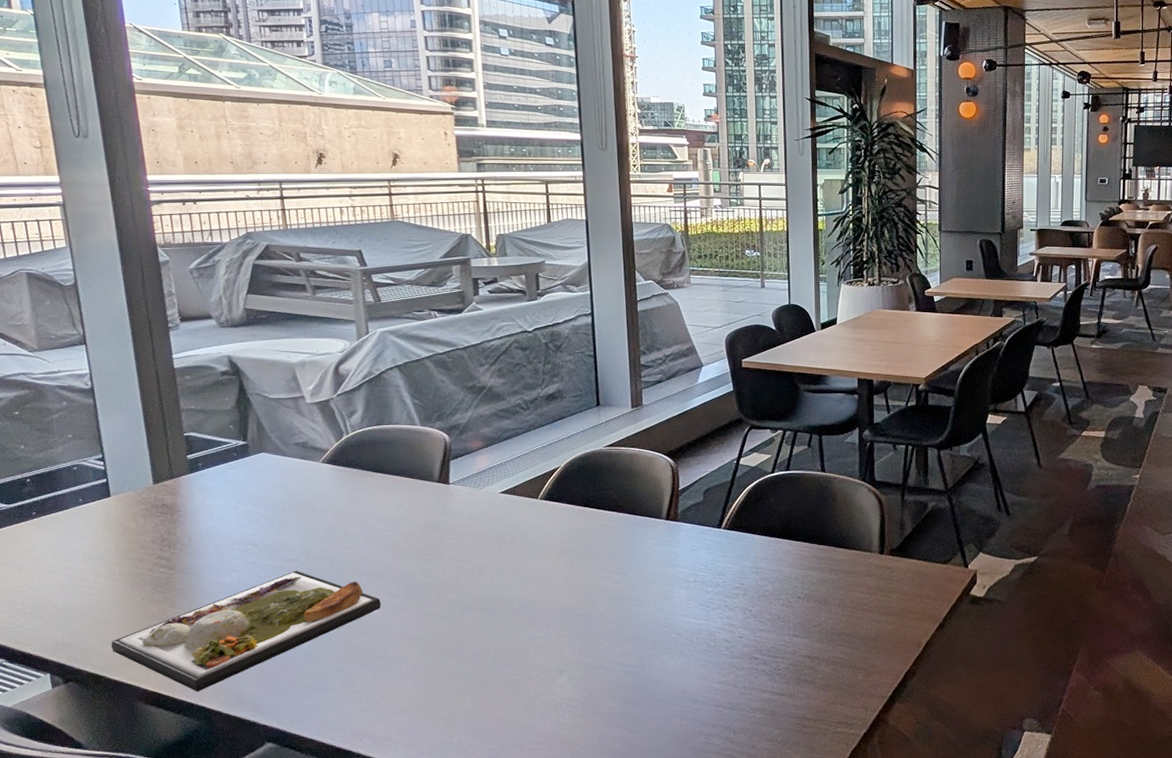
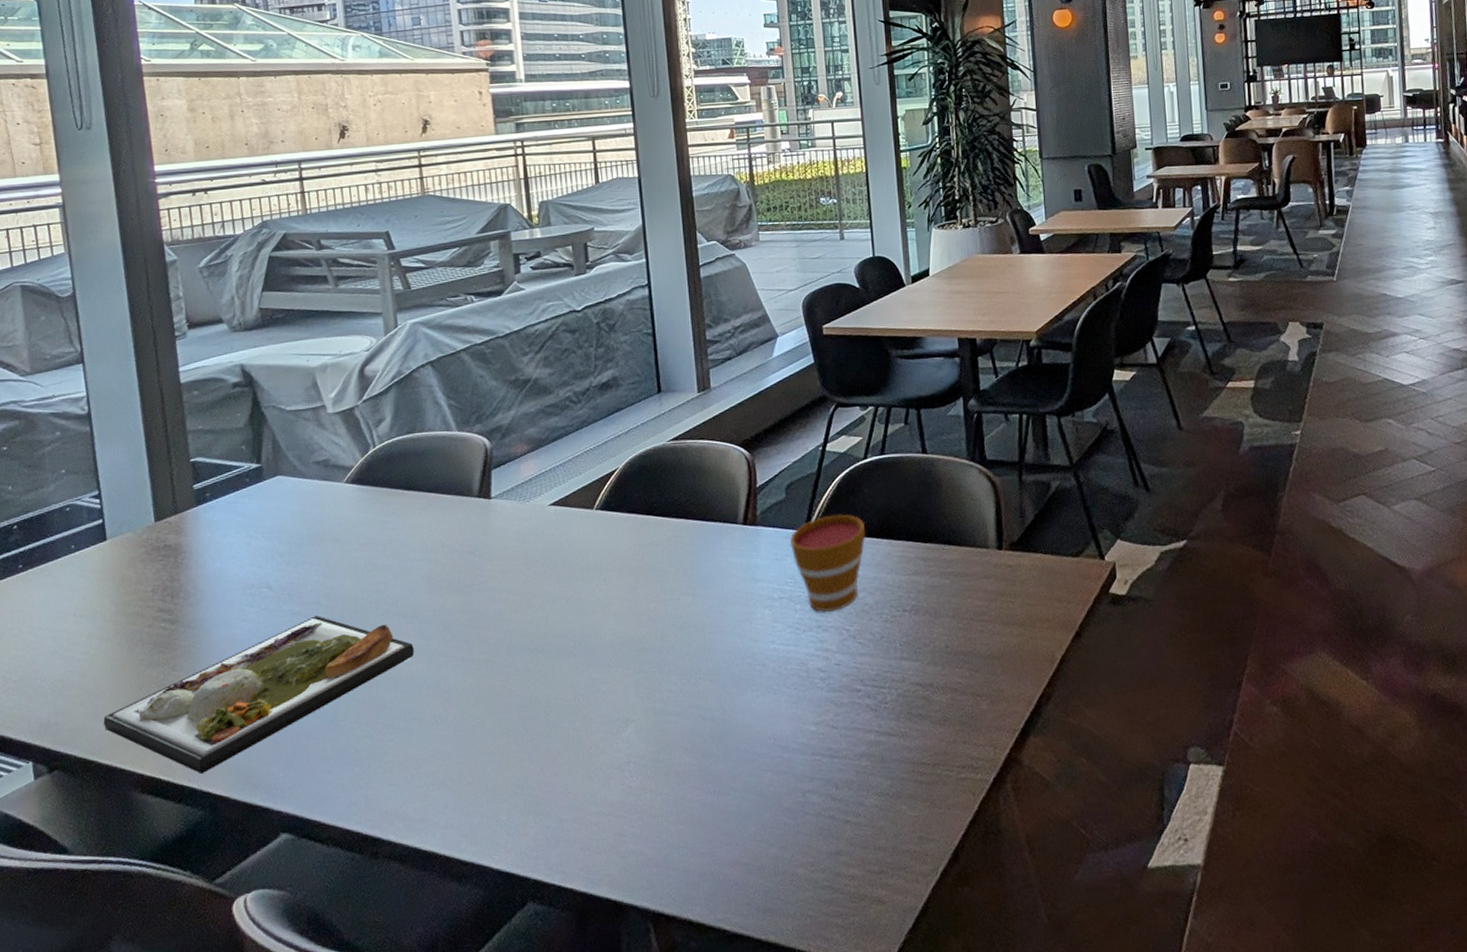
cup: none [704,517,770,596] -> present [789,514,866,613]

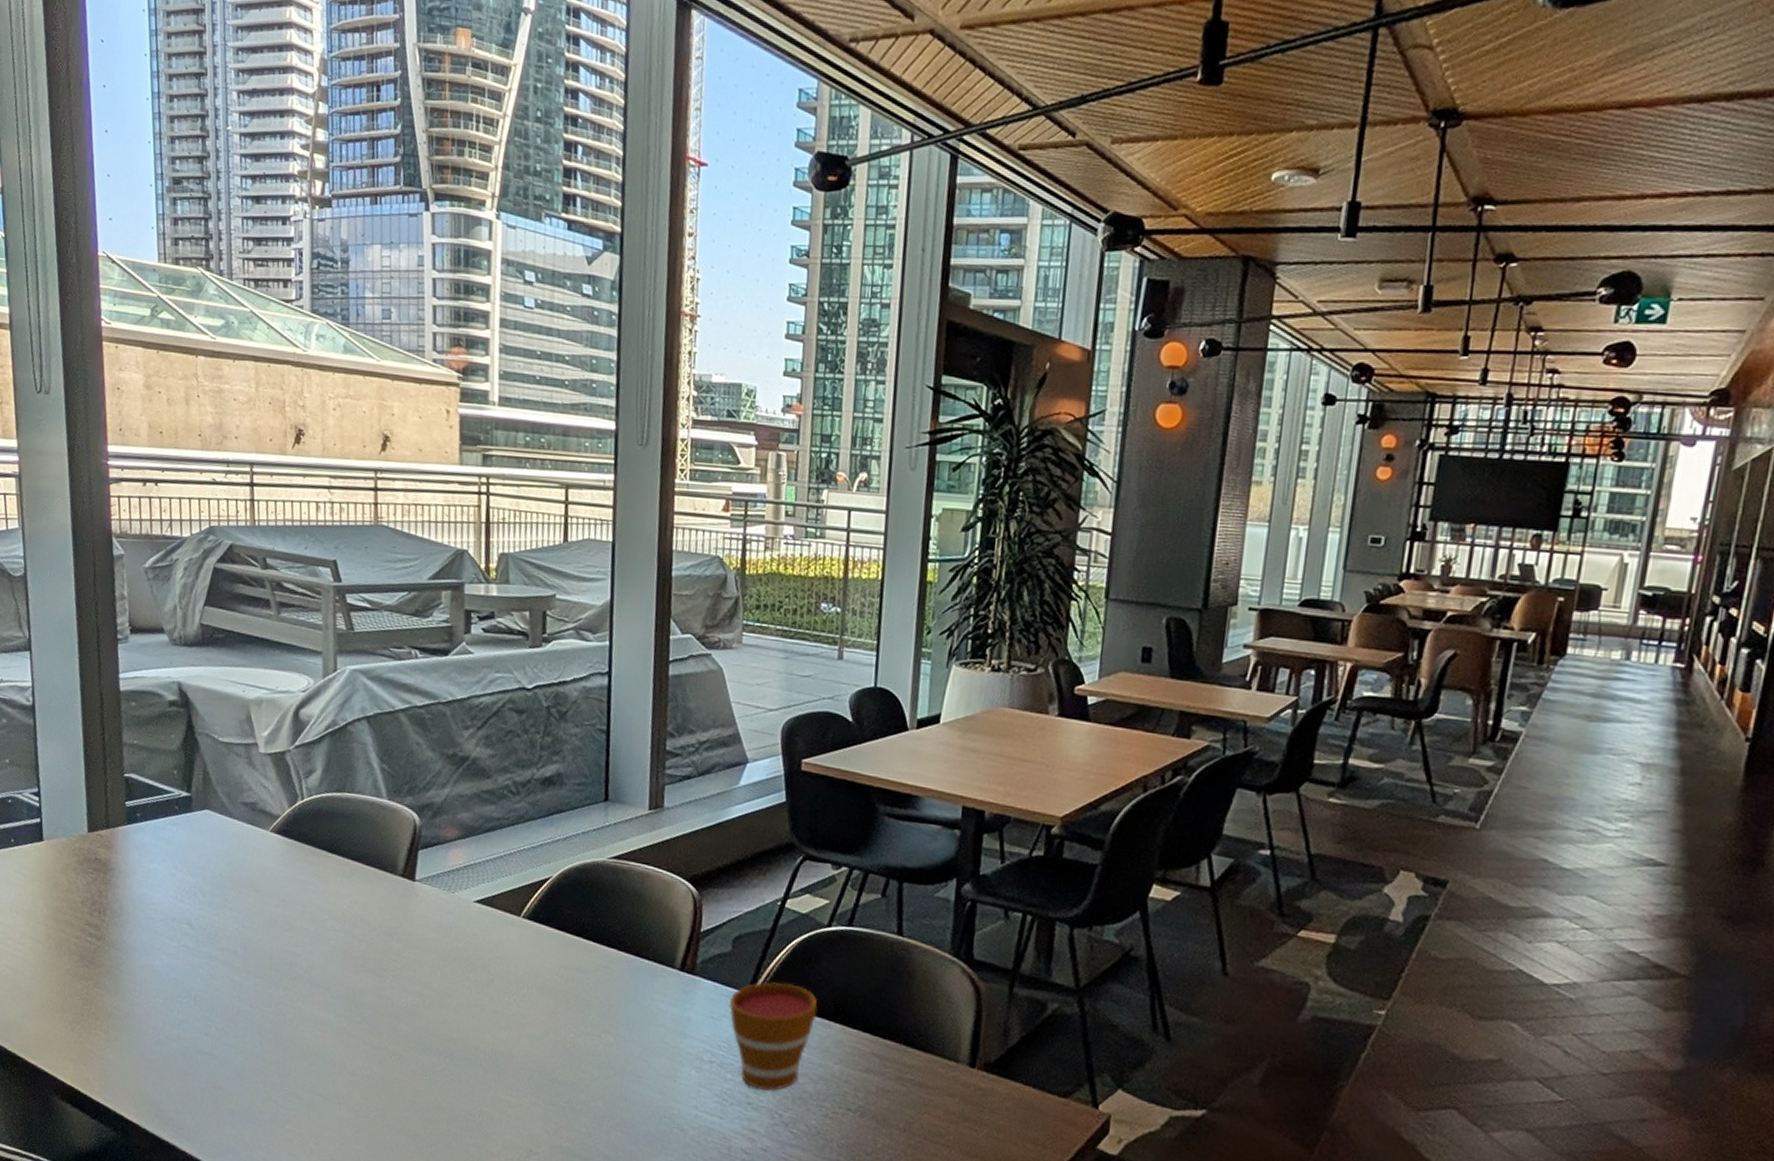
dinner plate: present [103,616,414,775] -> none [31,964,324,1097]

